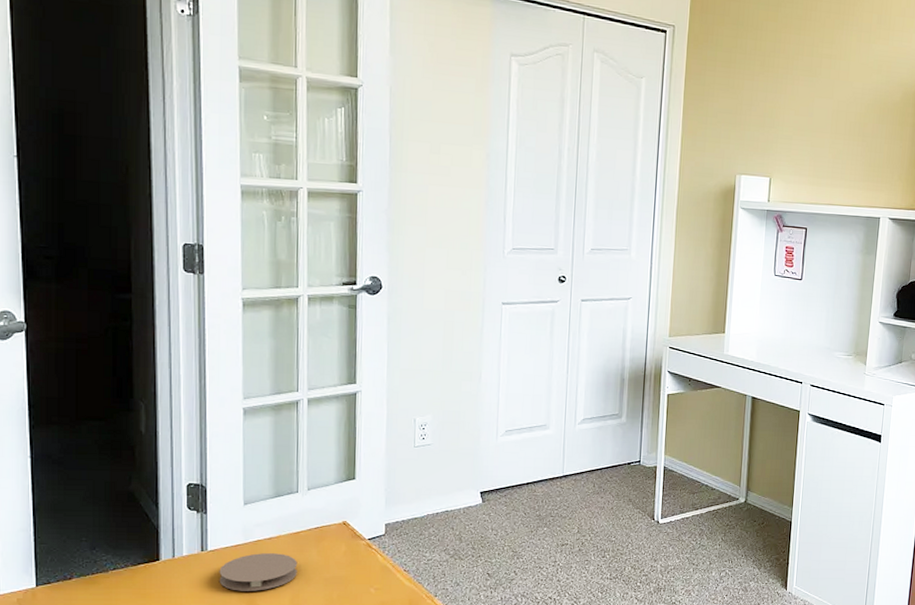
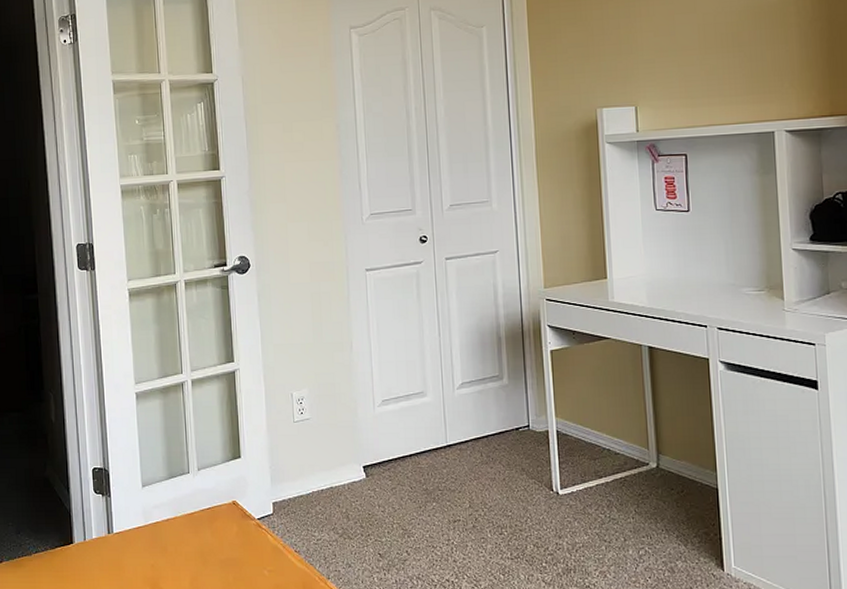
coaster: present [219,553,298,591] -> none [124,535,195,574]

